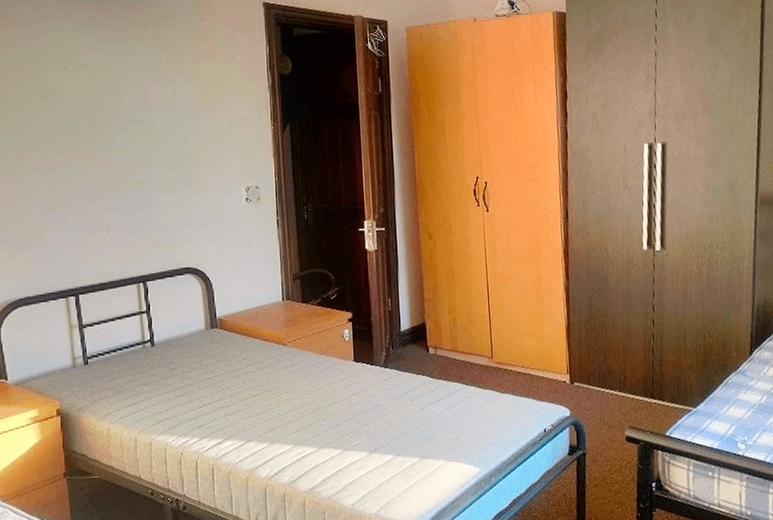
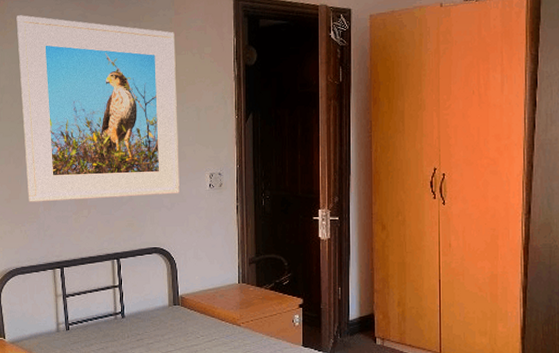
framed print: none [10,15,213,224] -> present [16,15,179,202]

